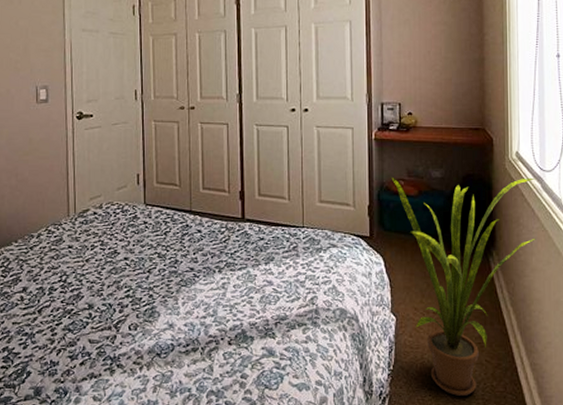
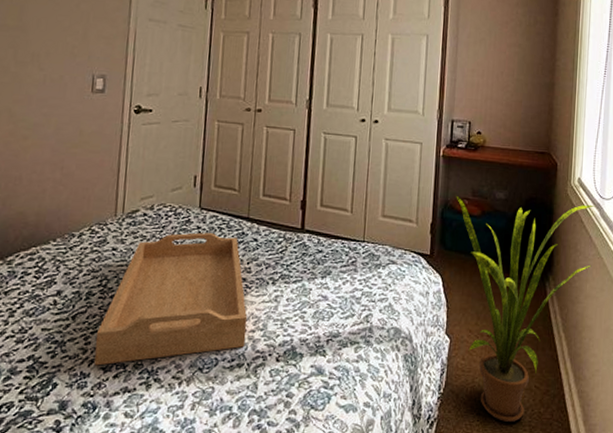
serving tray: none [61,227,198,355] -> present [94,232,248,366]

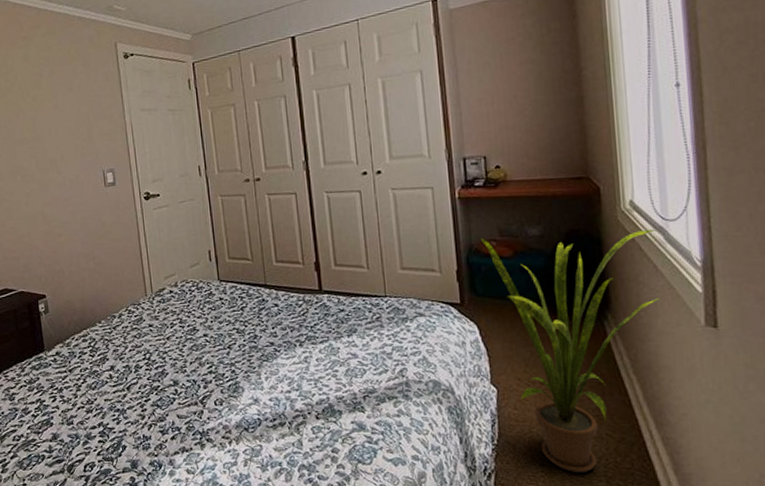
serving tray: present [94,232,248,366] -> none [149,303,284,430]

